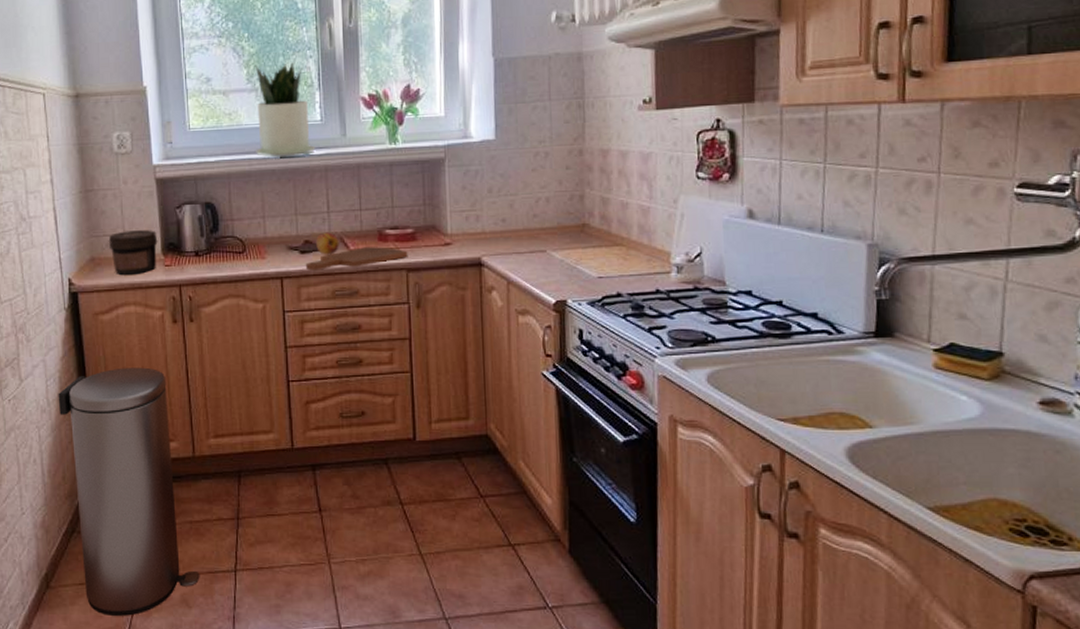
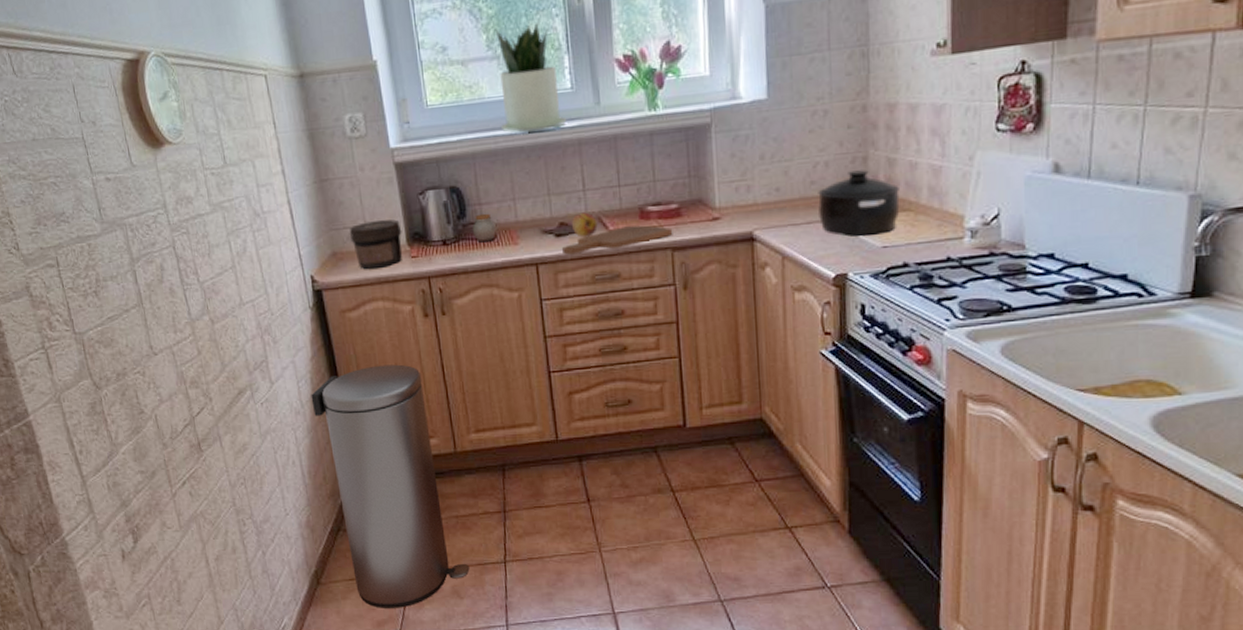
jar: none [223,228,247,255] -> present [472,213,497,243]
saucepan: none [540,207,613,266] -> present [818,170,900,237]

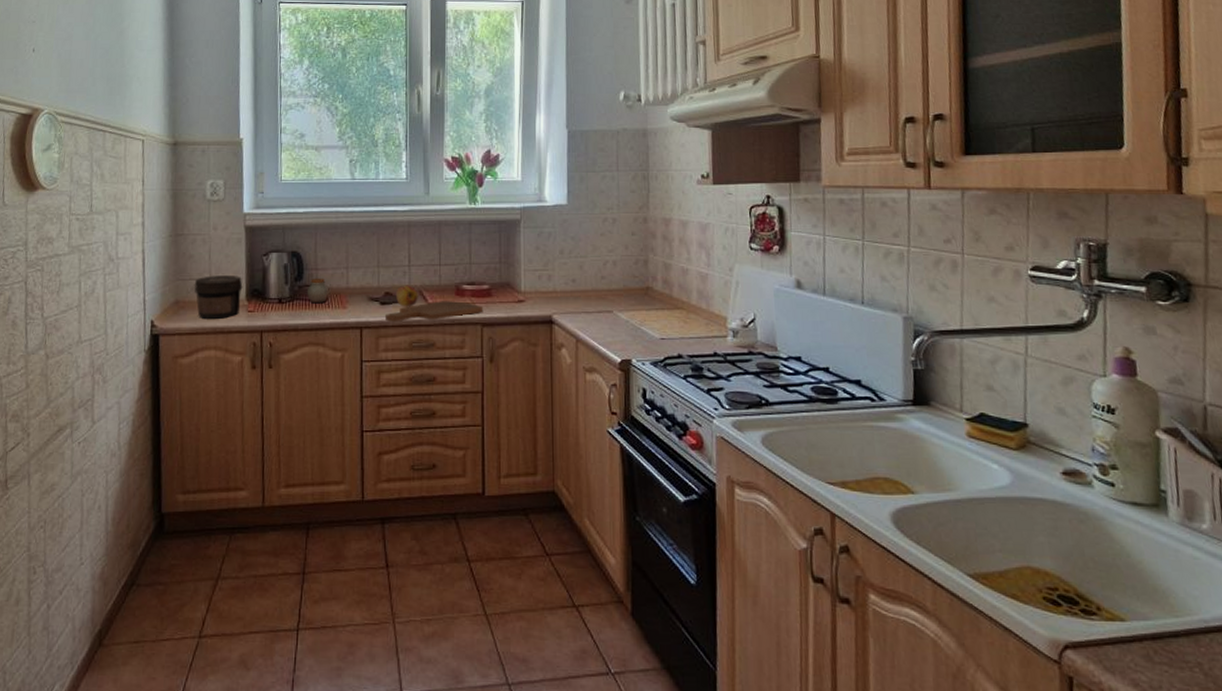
pedal bin: present [311,364,470,608] -> none [129,412,261,678]
planter: present [495,23,567,134] -> none [342,123,400,211]
saucepan: present [818,170,900,237] -> none [607,271,675,327]

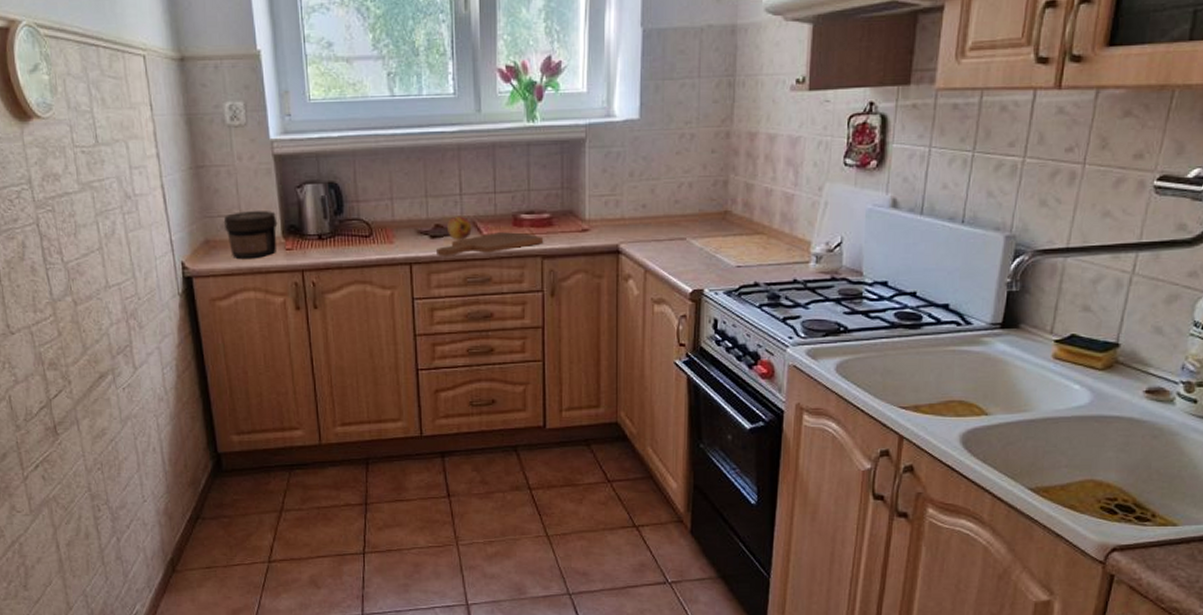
jar: present [306,278,329,304] -> none [348,210,374,239]

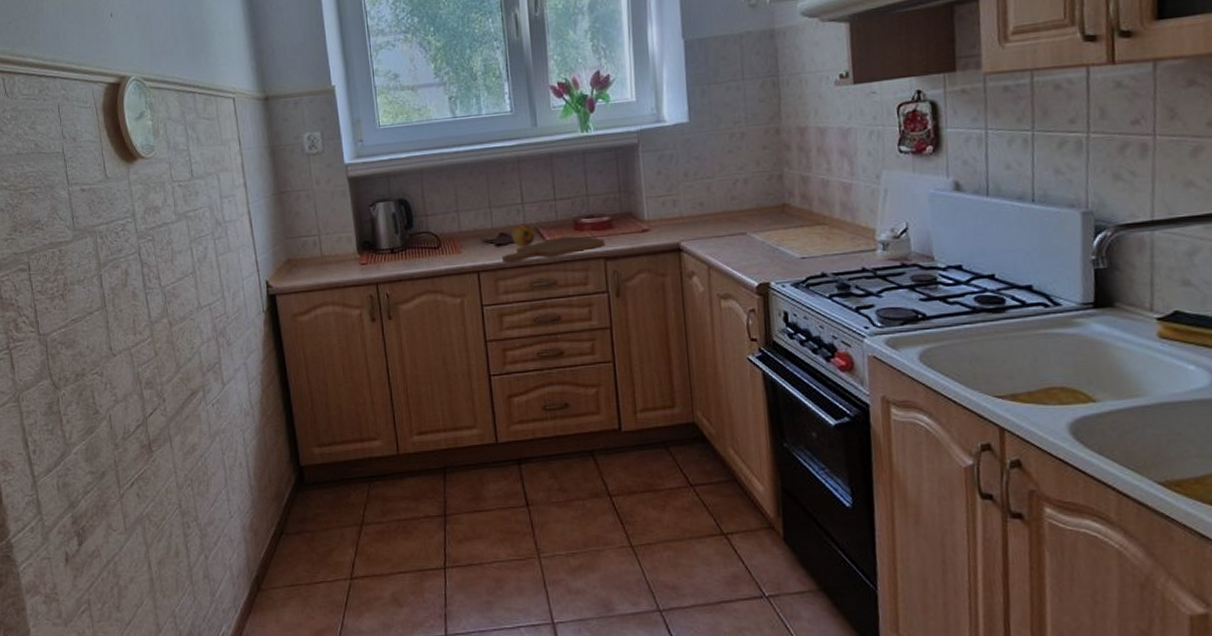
jar: present [223,211,278,258] -> none [303,229,353,275]

